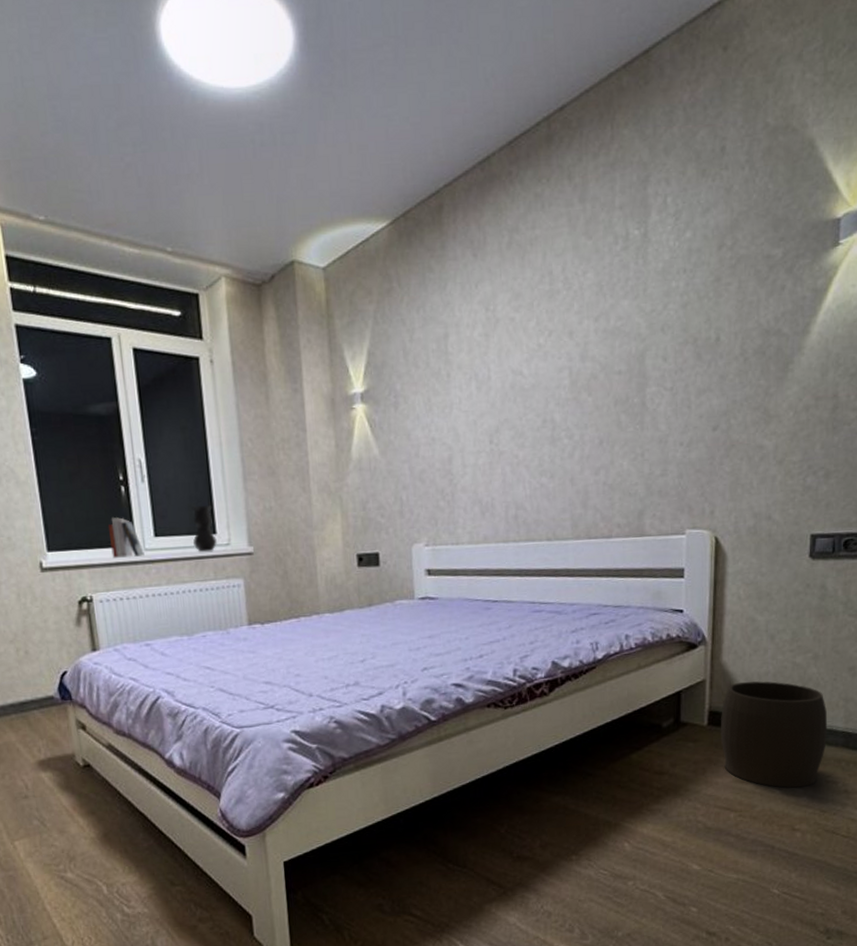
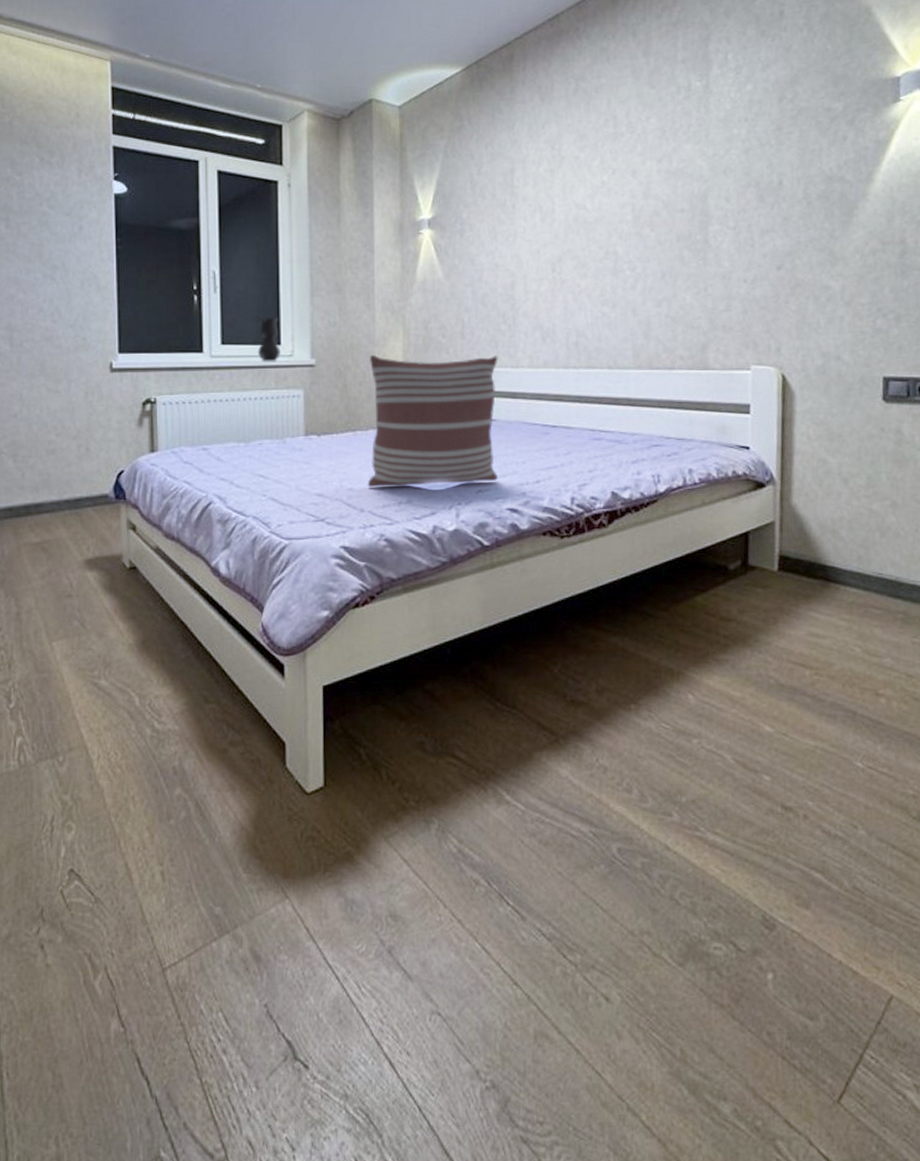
books: present [107,517,145,558] -> none [178,324,210,364]
pillow: none [309,533,442,673] -> present [367,354,498,488]
woven basket: present [720,681,828,788] -> none [792,526,911,647]

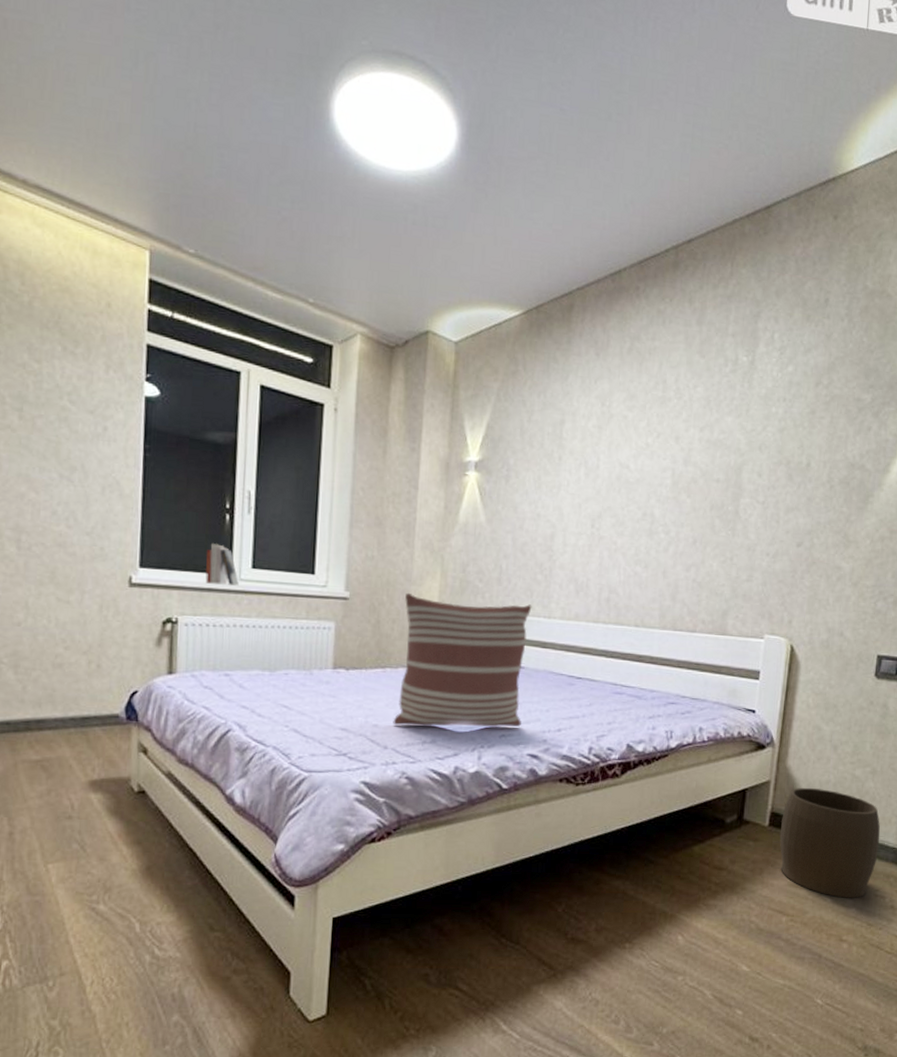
books: none [178,324,210,364] -> present [205,544,239,586]
vase: present [257,318,281,362] -> none [289,545,315,592]
woven basket: none [792,526,911,647] -> present [779,787,880,898]

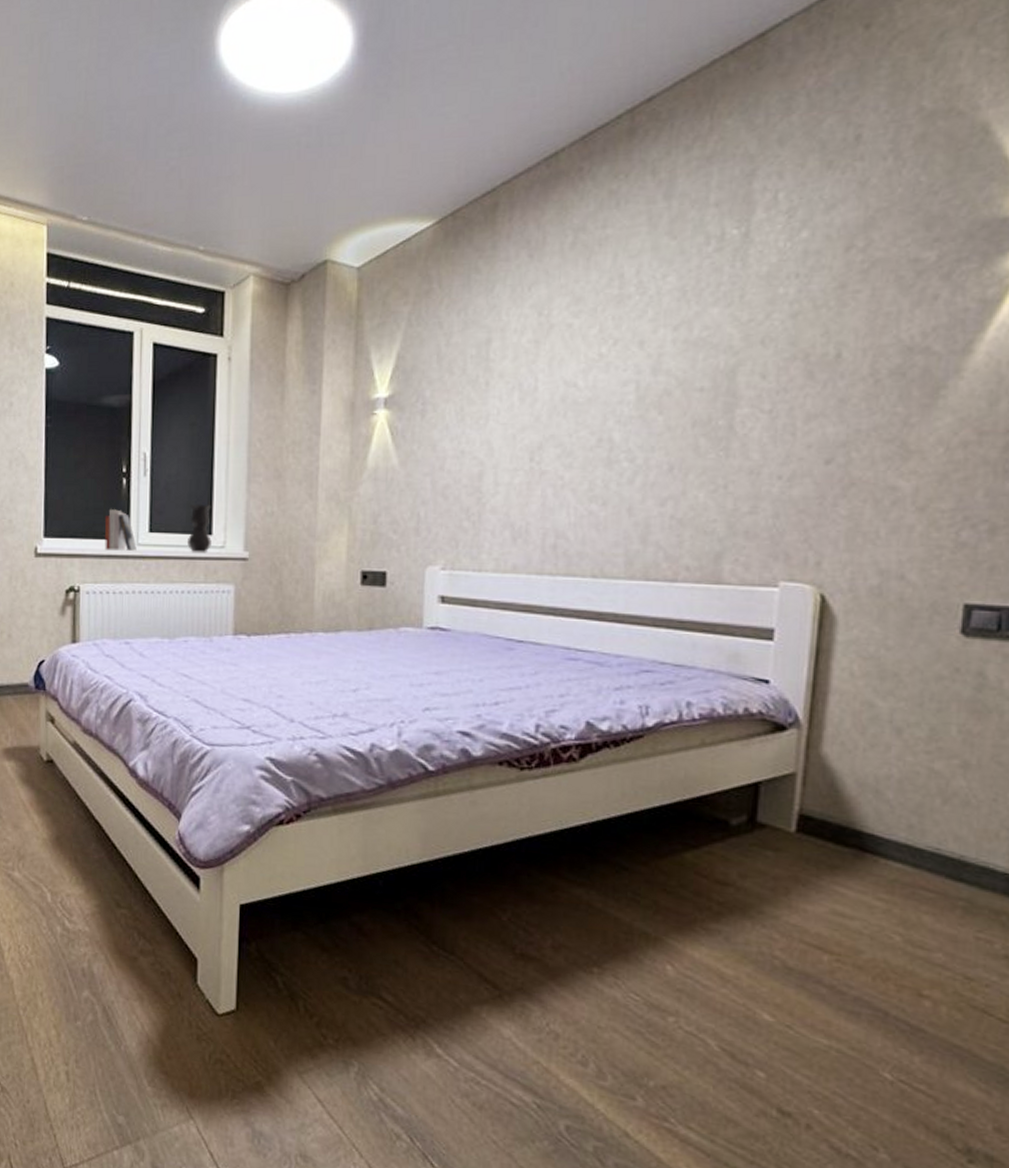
vase: none [289,545,315,592] -> present [186,505,212,554]
pillow: present [393,592,532,728] -> none [299,549,458,700]
woven basket: present [779,787,880,898] -> none [814,783,981,940]

